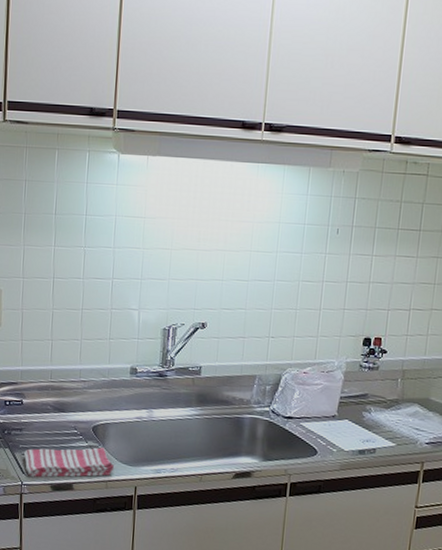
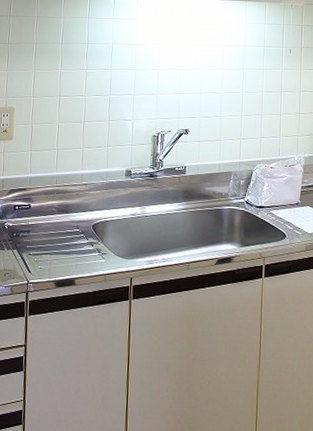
dish towel: present [24,447,115,477] -> none [31,243,113,275]

